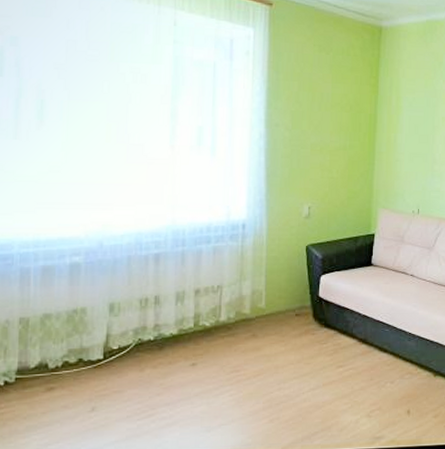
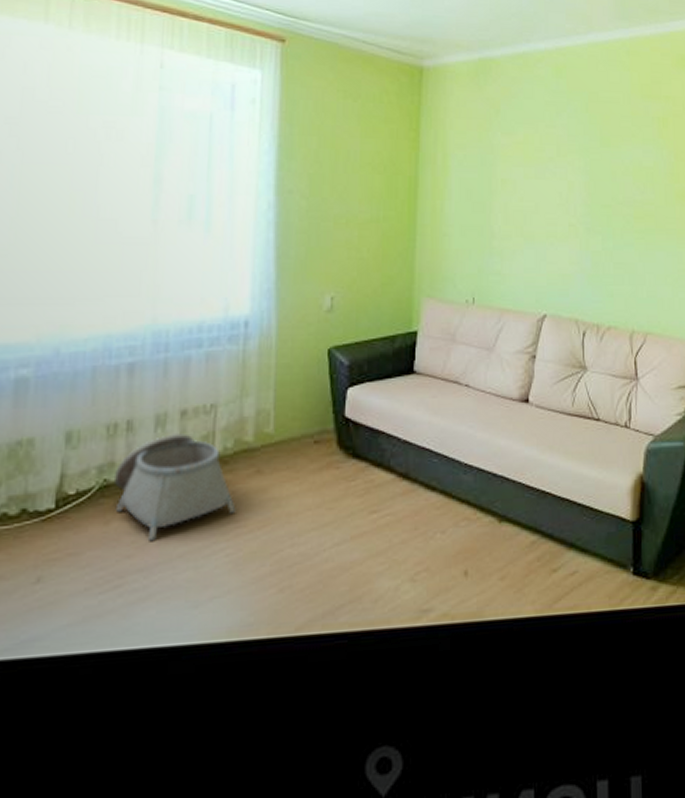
basket: none [146,305,237,384] -> present [113,432,236,542]

